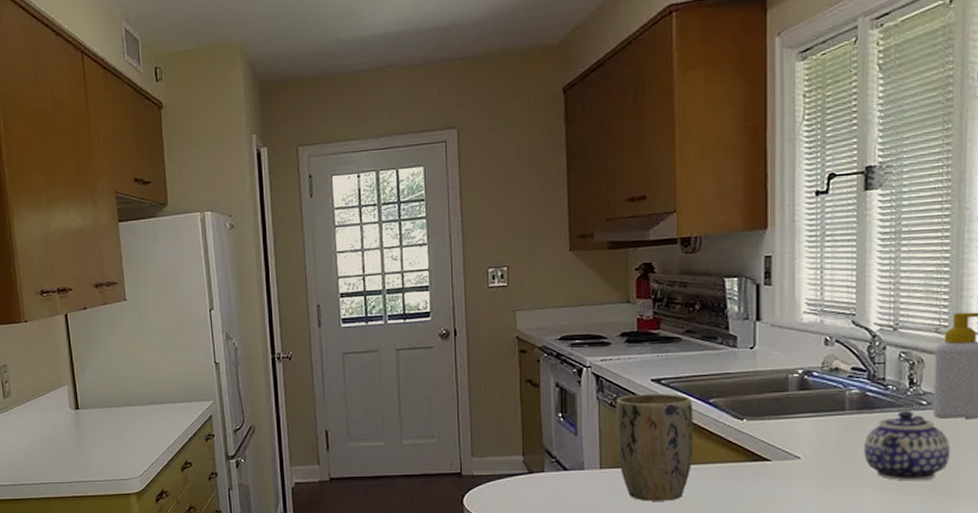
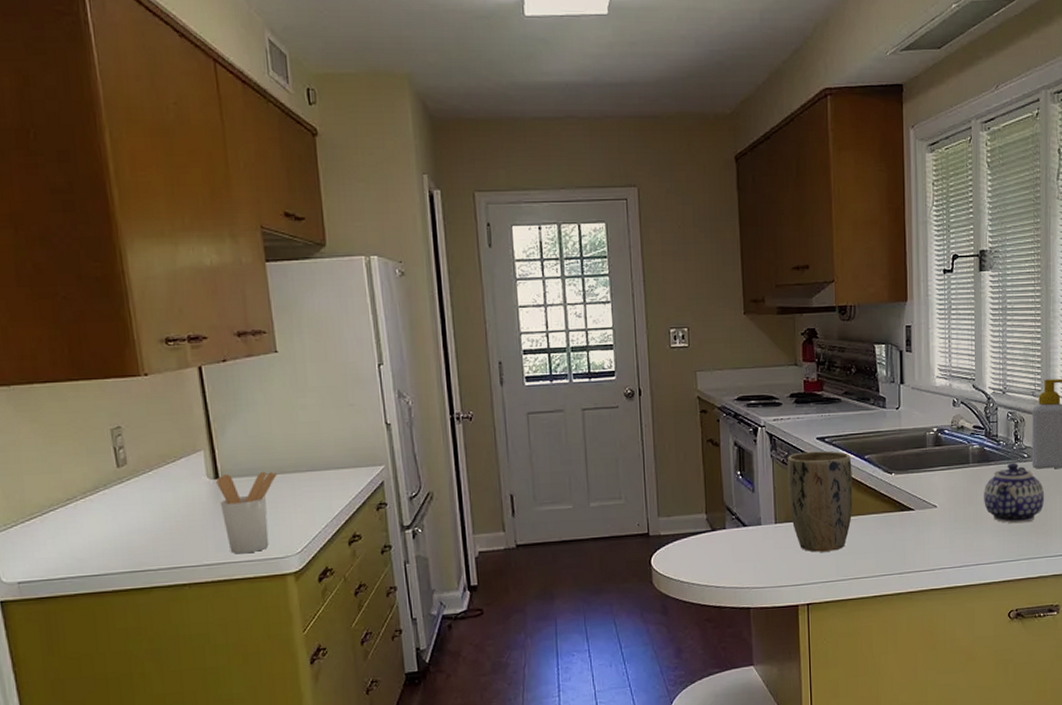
utensil holder: none [77,403,124,474] -> present [216,471,278,554]

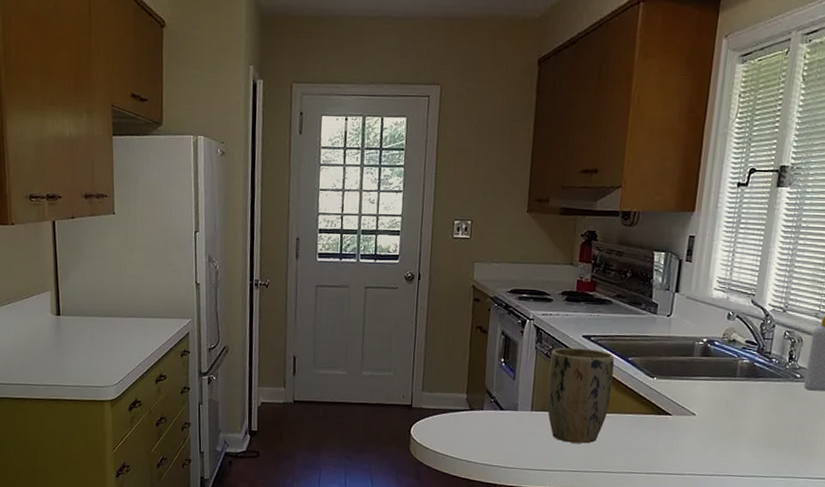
utensil holder: present [216,471,278,554] -> none [58,312,105,380]
teapot: present [984,463,1045,524] -> none [746,381,813,442]

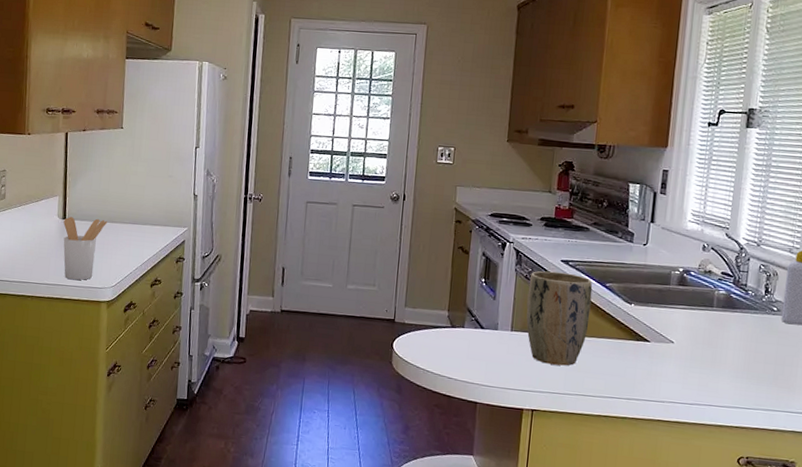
utensil holder: none [58,312,105,380] -> present [63,217,108,280]

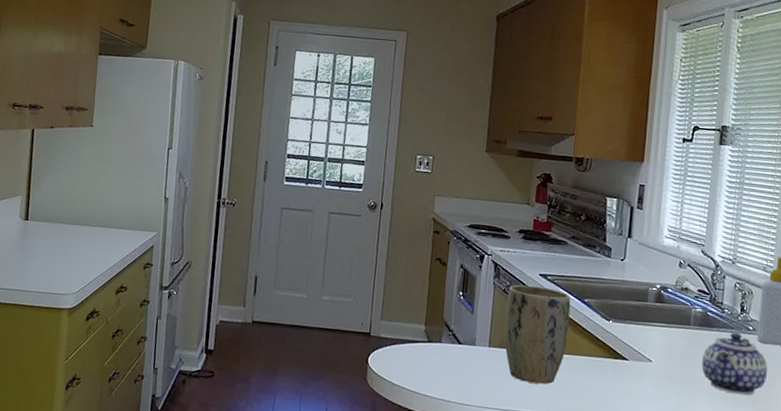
utensil holder: present [63,217,108,280] -> none [23,217,73,286]
teapot: none [724,313,792,374] -> present [702,332,768,396]

